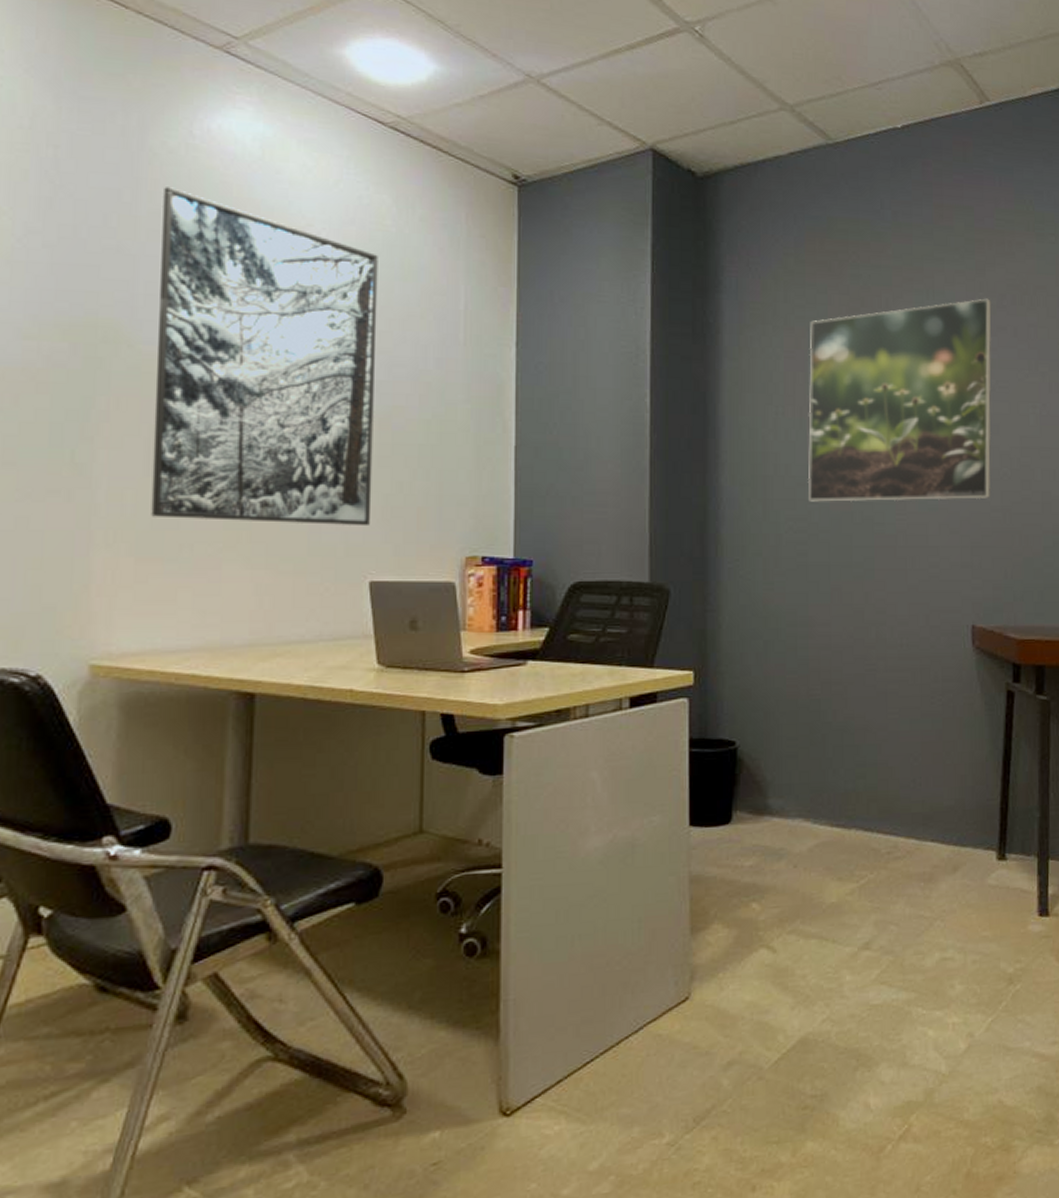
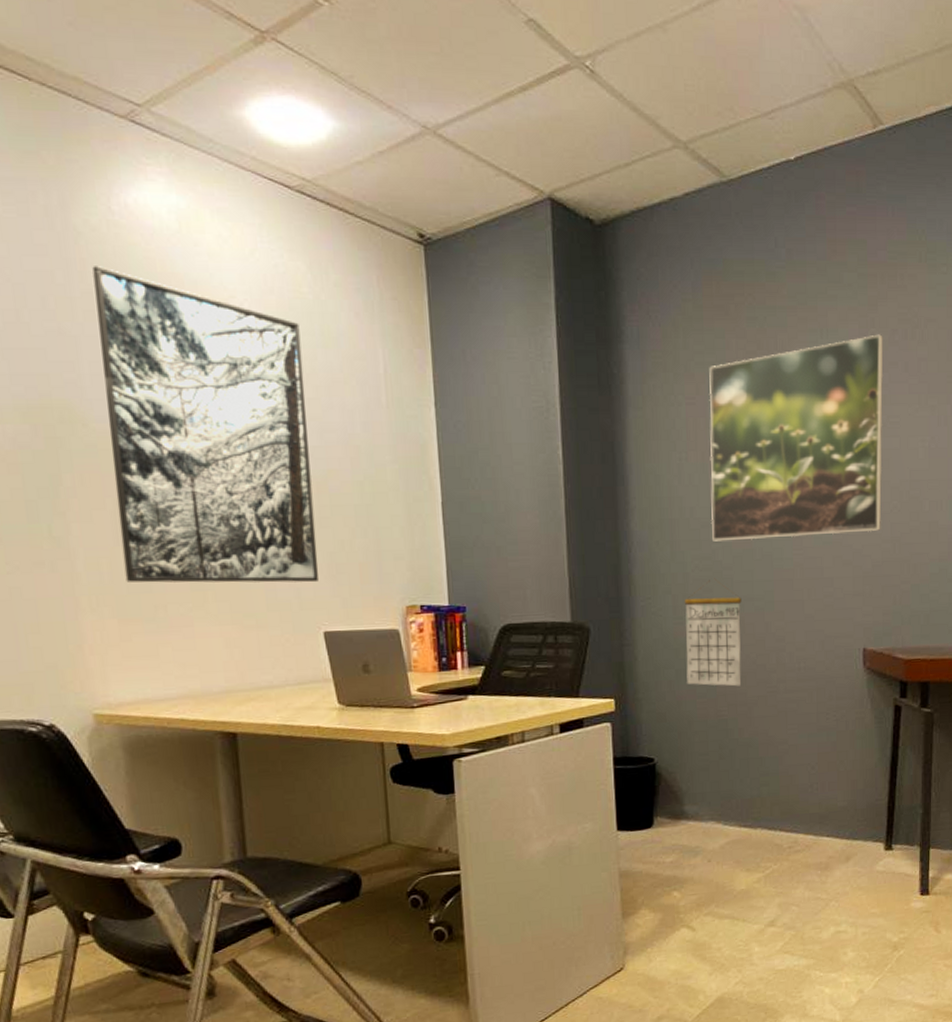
calendar: none [775,541,839,662] -> present [684,578,742,687]

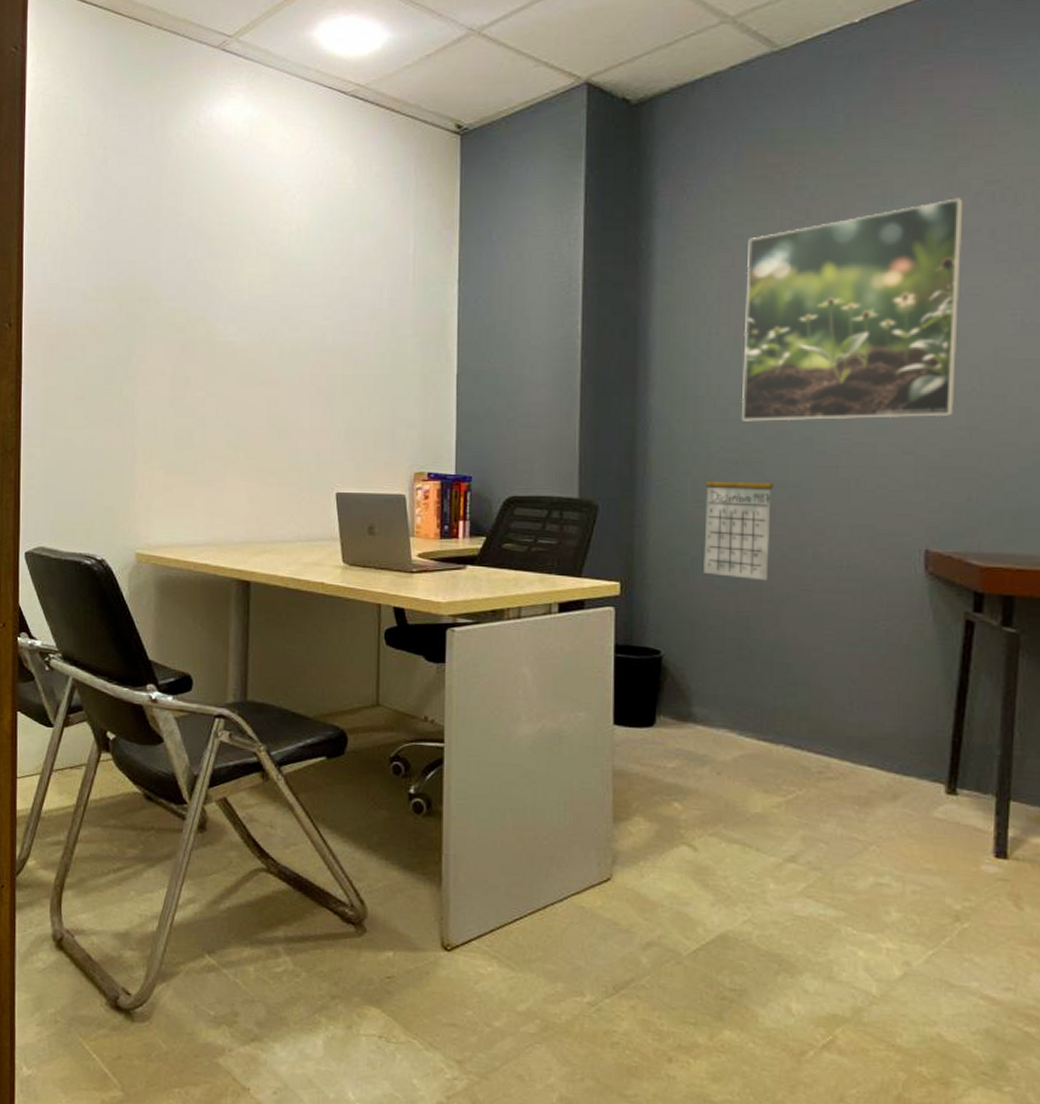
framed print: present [92,266,319,583] -> none [175,170,342,446]

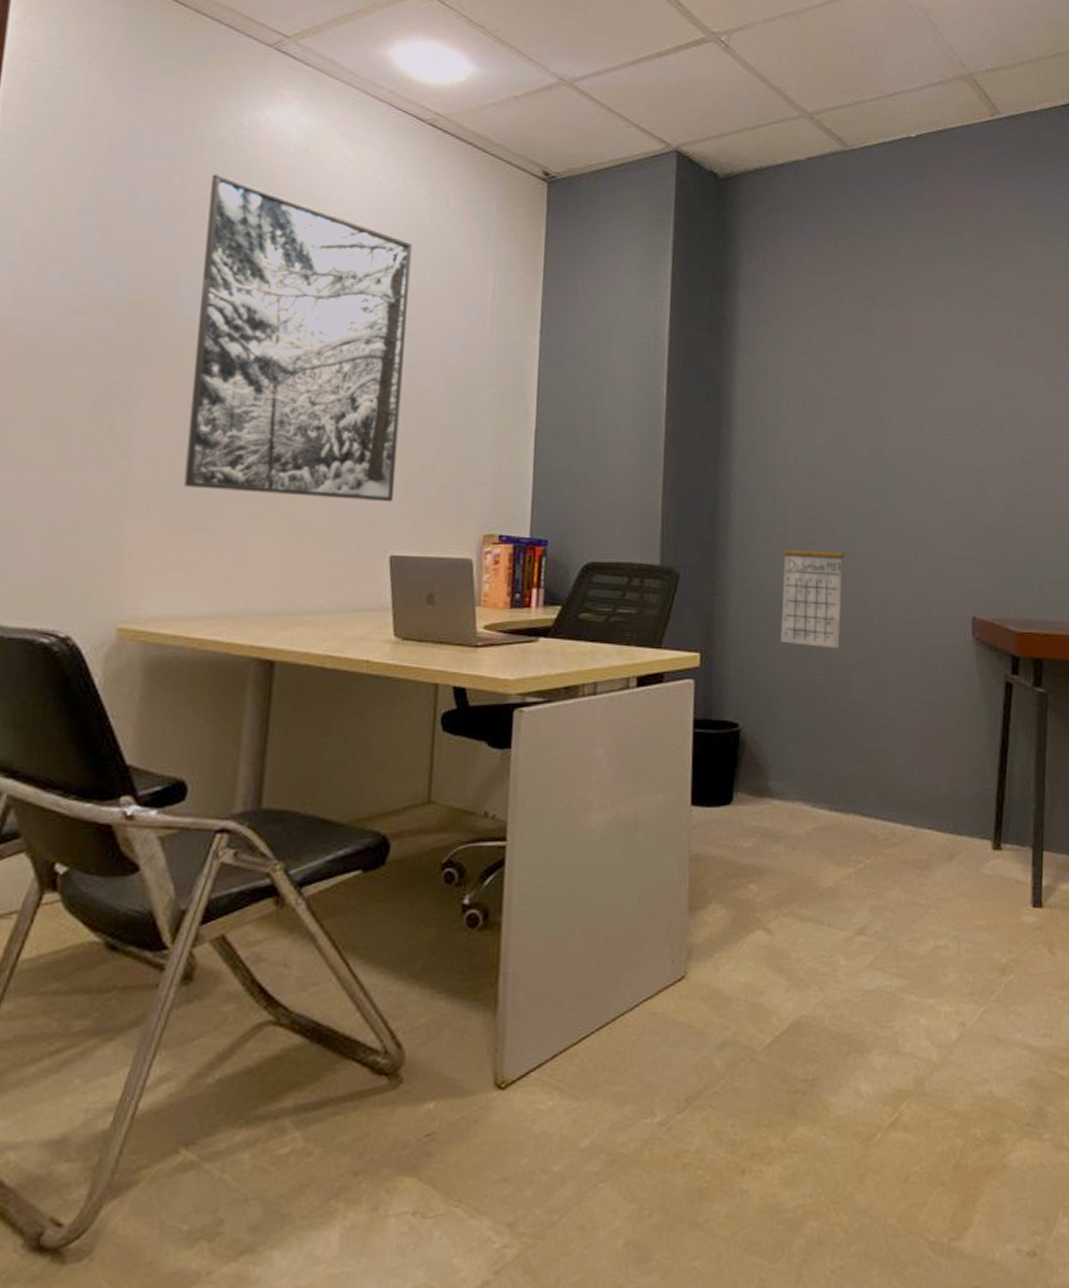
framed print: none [175,170,342,446] -> present [183,174,412,503]
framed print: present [741,198,964,421] -> none [816,301,998,495]

